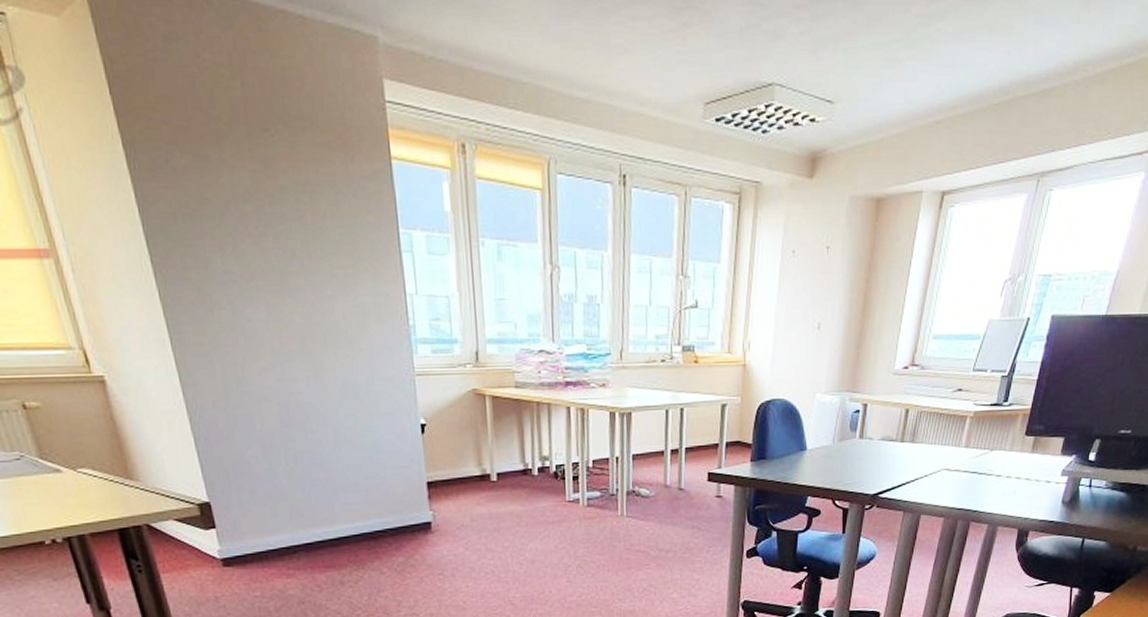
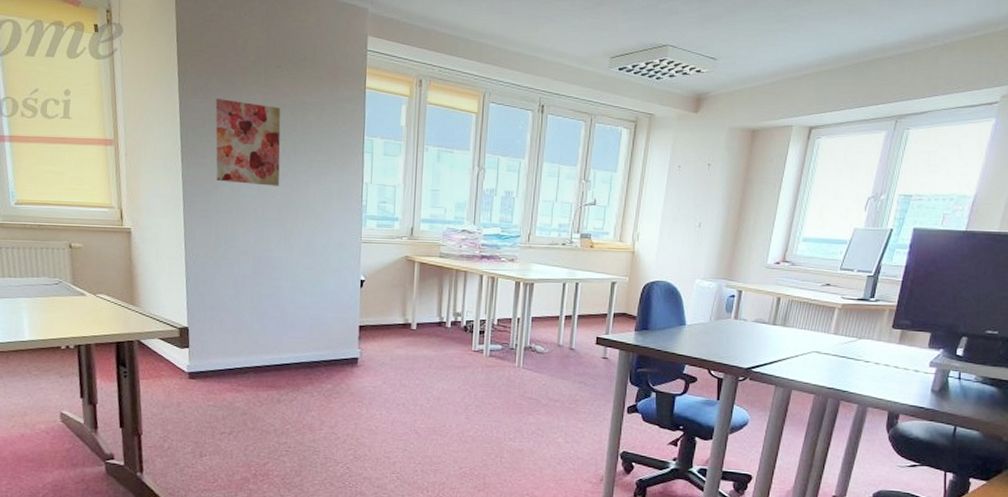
wall art: none [185,182,296,306] -> present [215,99,281,186]

